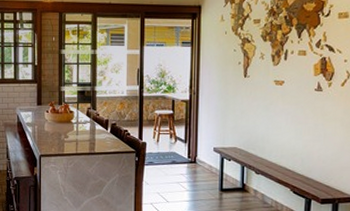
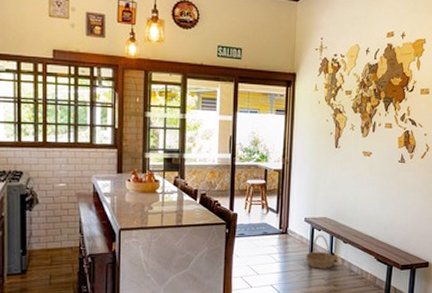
basket: none [215,165,247,200] -> present [305,235,336,269]

